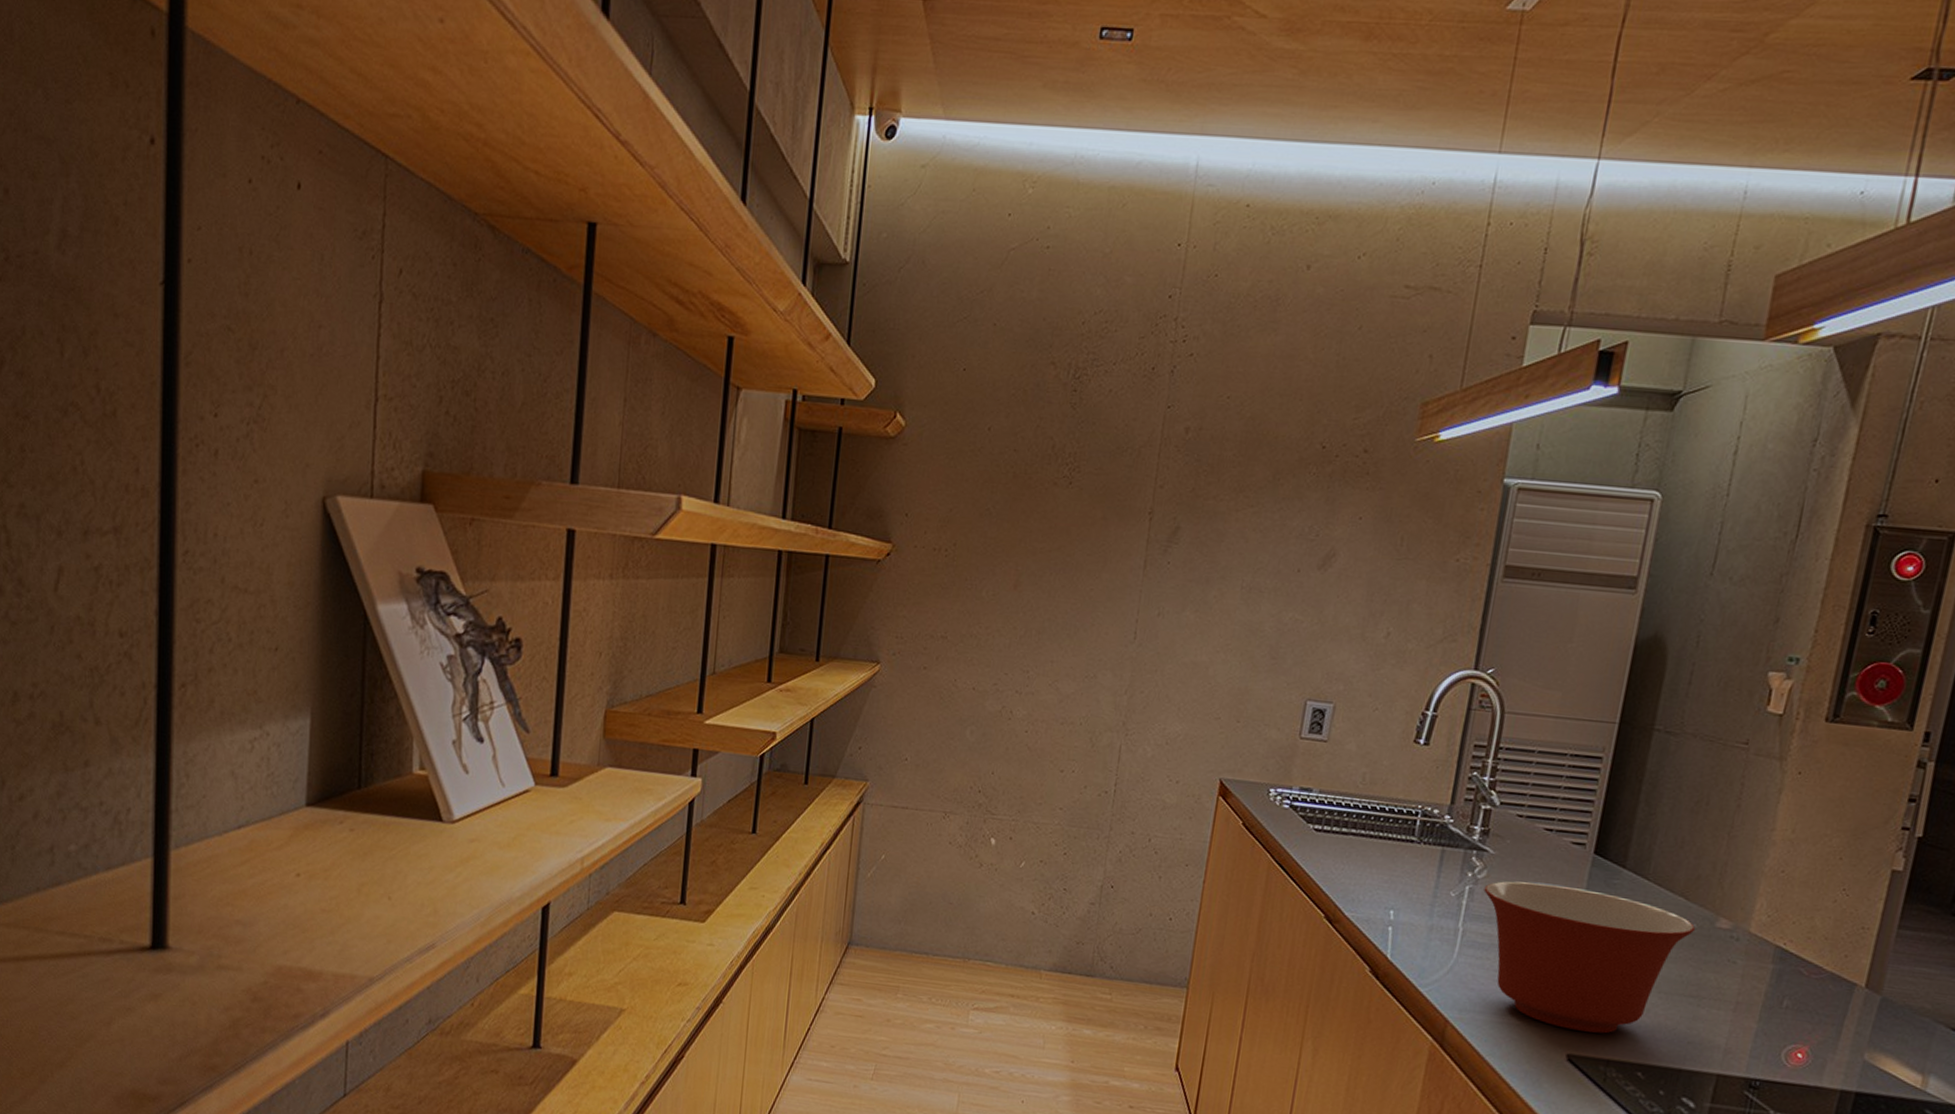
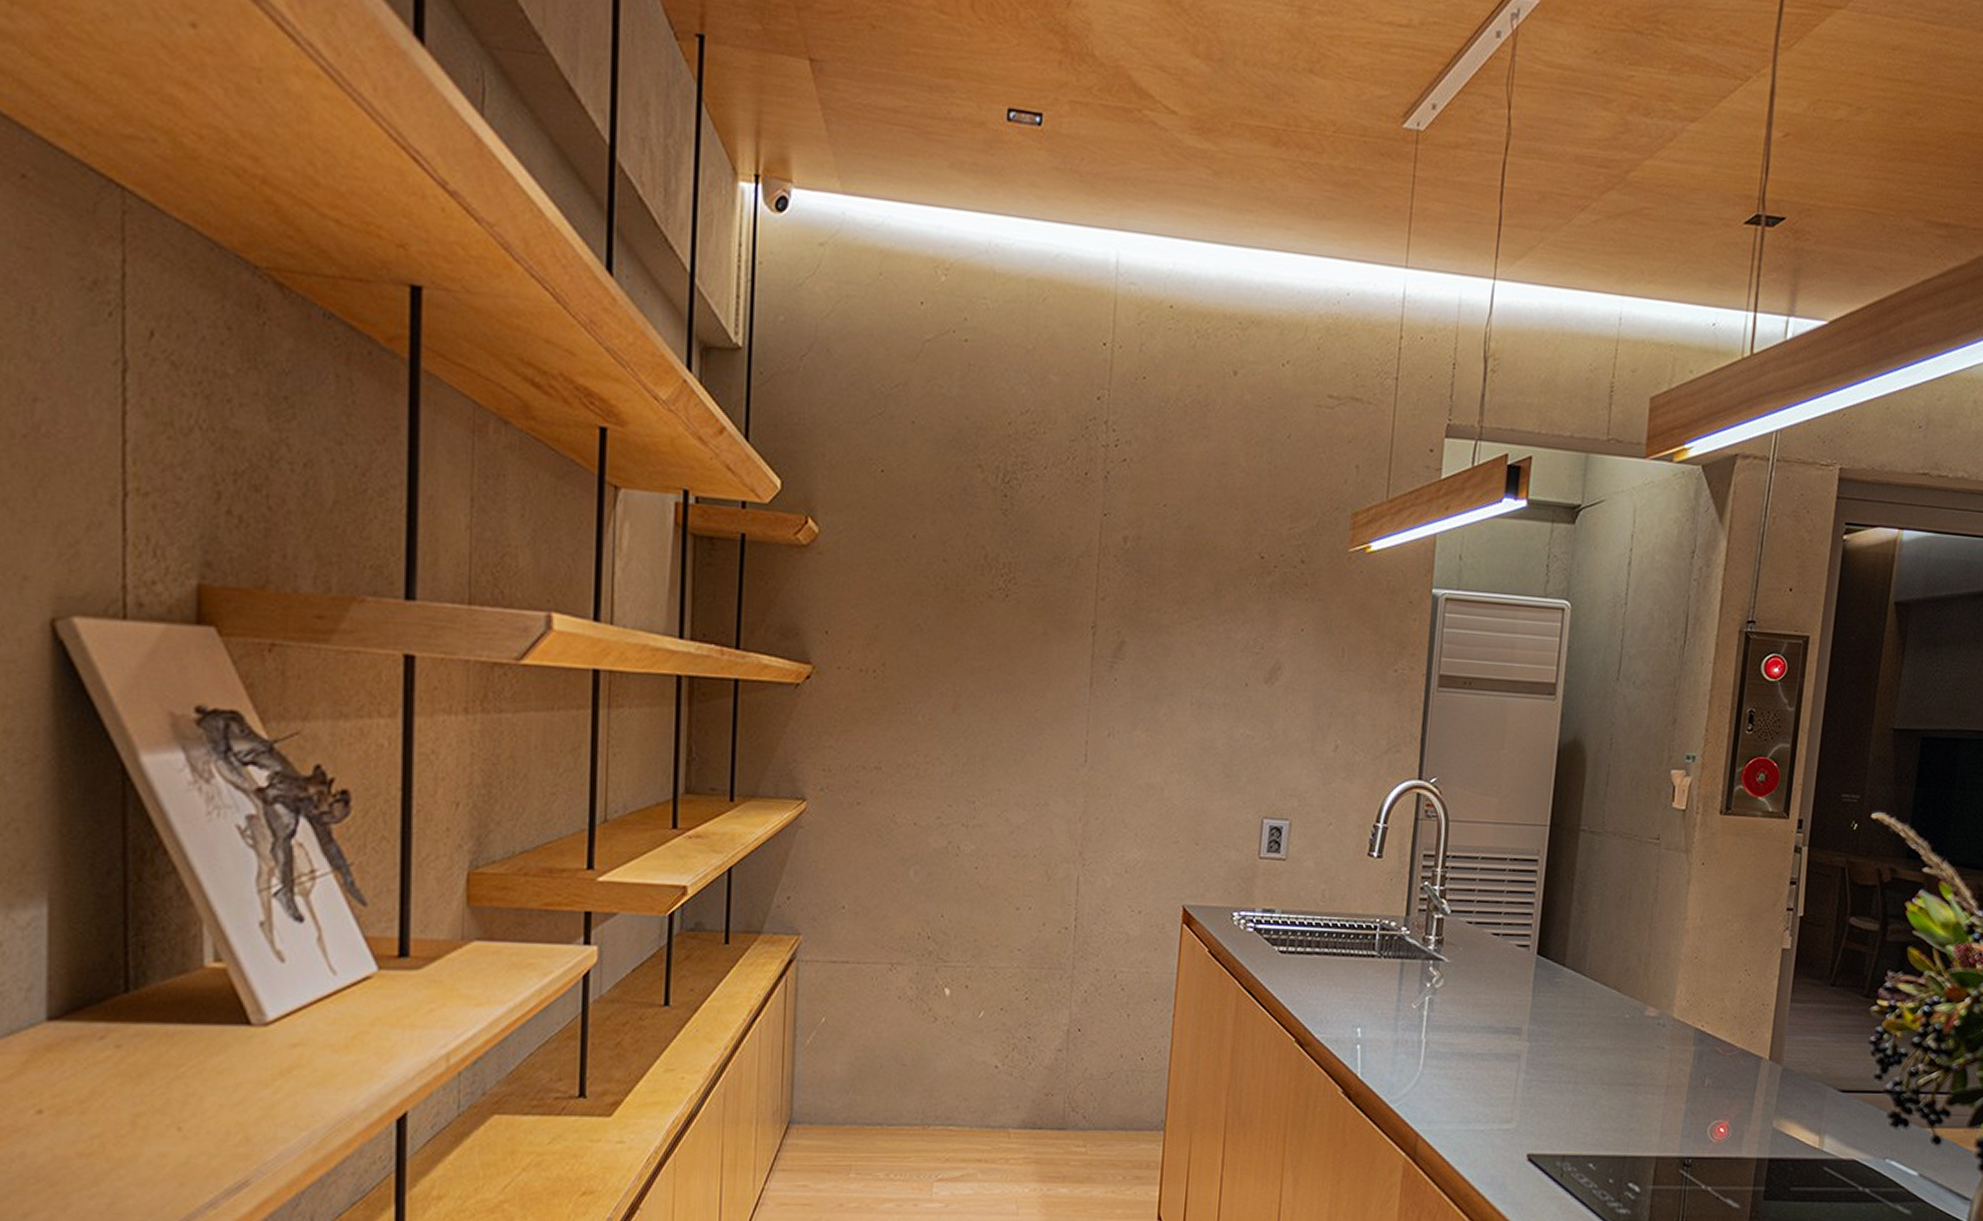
mixing bowl: present [1483,881,1696,1034] -> none [1442,987,1629,1131]

